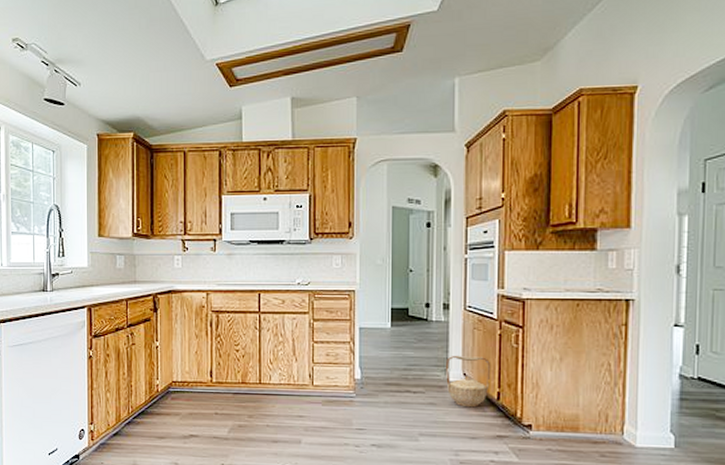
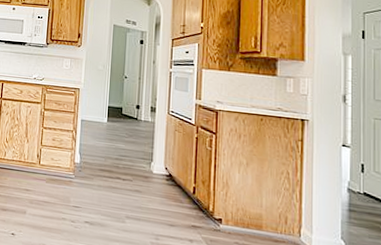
basket: present [446,355,490,408] -> none [150,151,188,199]

